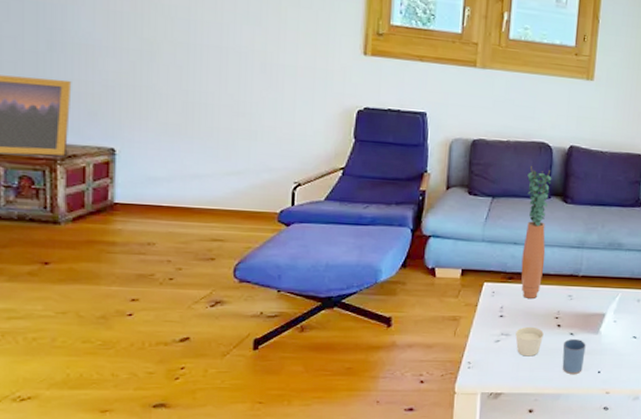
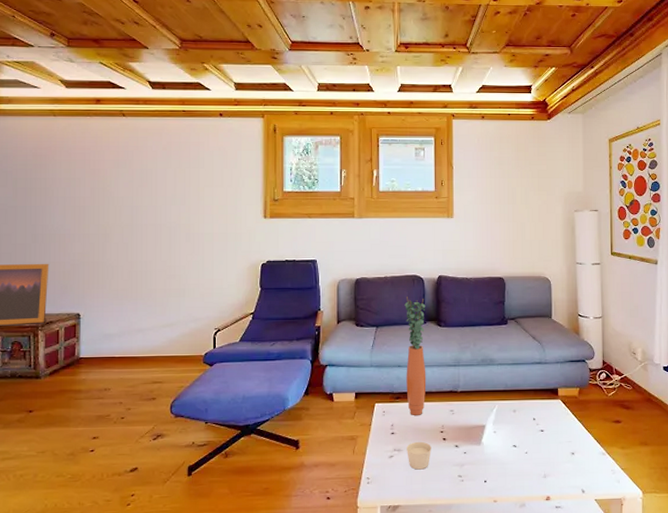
mug: present [562,338,586,374] -> none [449,450,471,484]

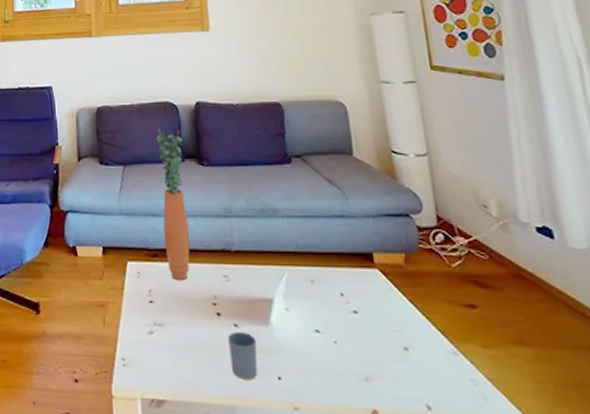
candle: present [407,441,431,470] -> none [170,314,203,354]
mug: none [449,450,471,484] -> present [227,331,258,379]

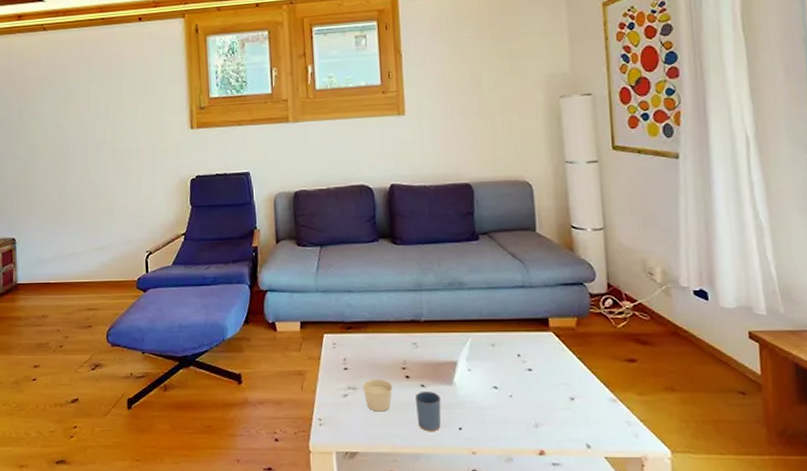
vase: present [156,128,191,280] -> none [352,210,383,348]
candle: none [170,314,203,354] -> present [363,379,393,412]

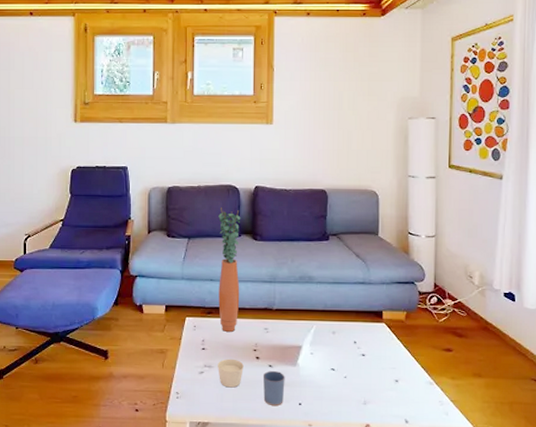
vase: none [352,210,383,348] -> present [218,208,241,332]

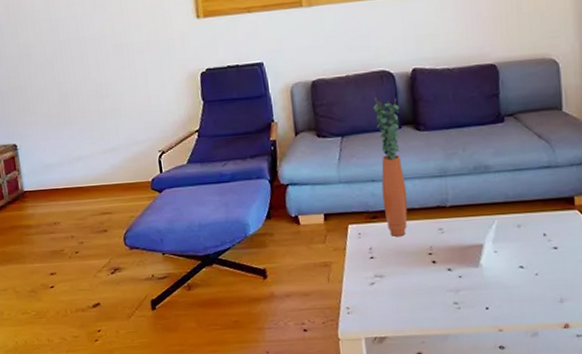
candle: present [218,358,244,388] -> none [389,265,420,298]
mug: present [262,370,285,405] -> none [441,274,469,312]

